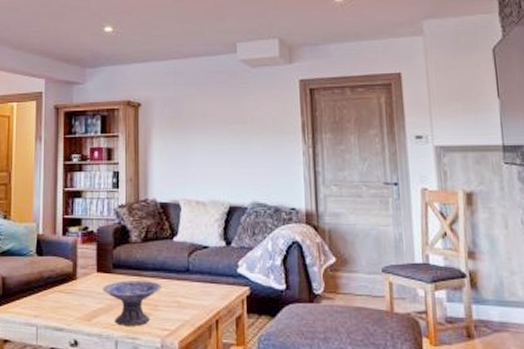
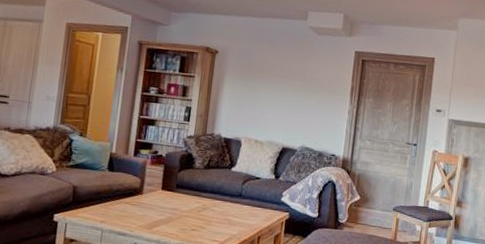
decorative bowl: present [102,281,162,326] -> none [165,199,217,236]

